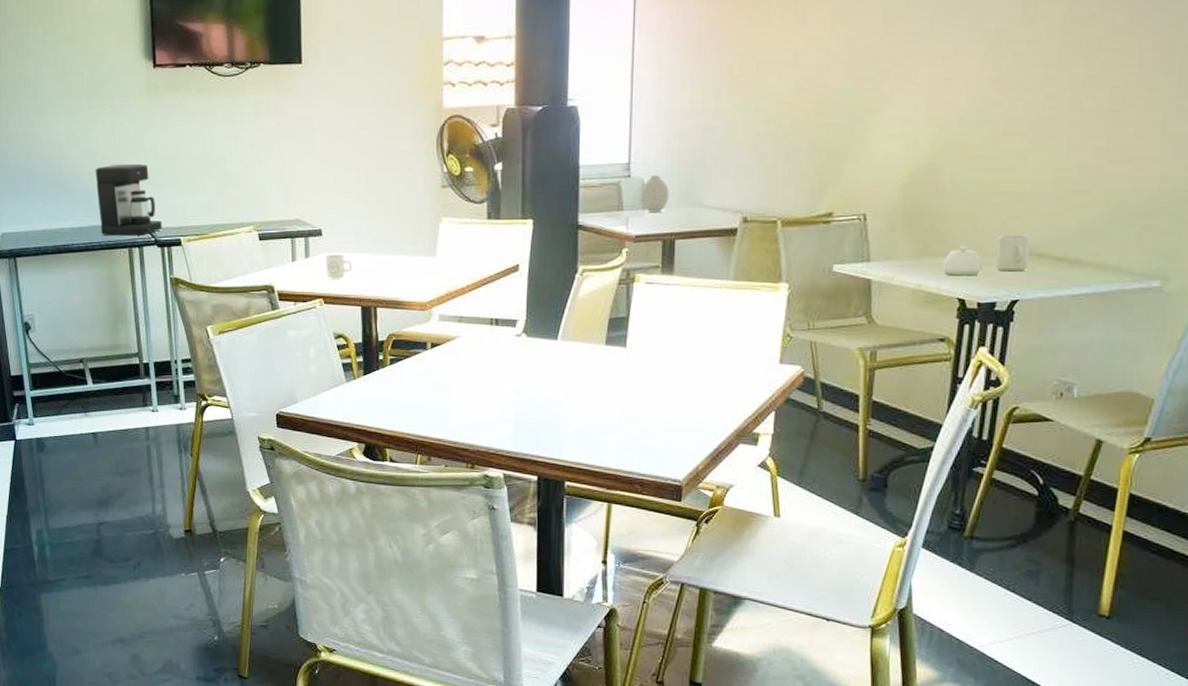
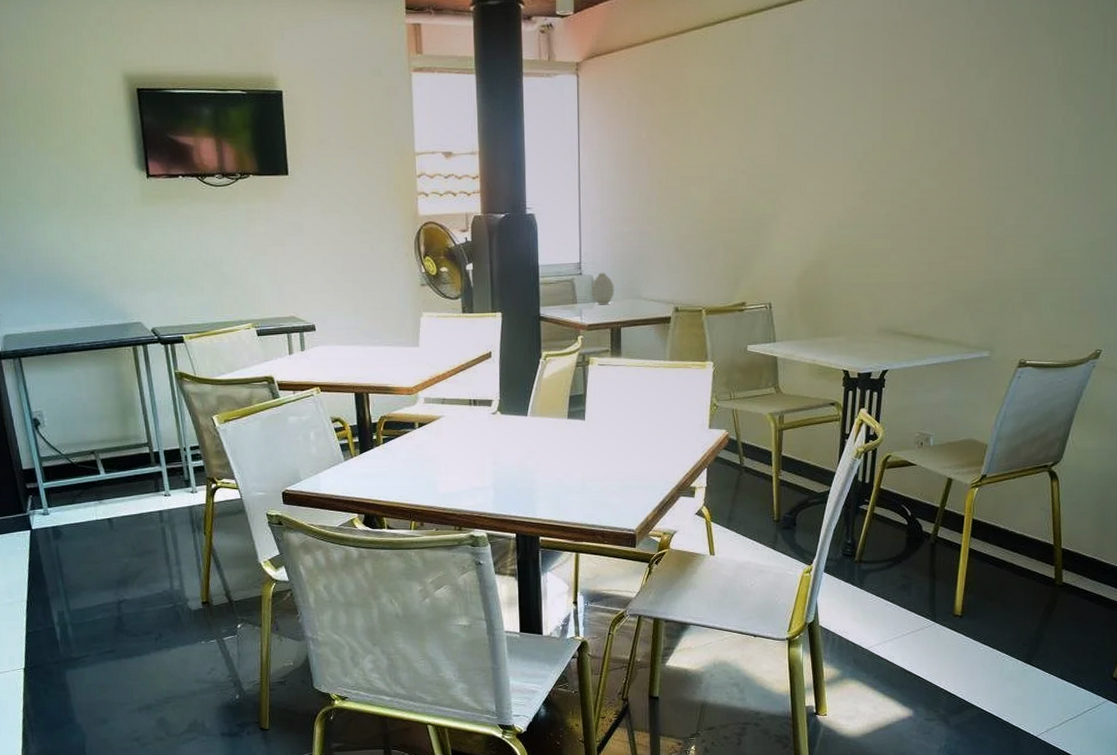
coffee maker: present [95,163,162,236] -> none [95,267,165,335]
mug: present [325,254,352,279] -> none [320,347,345,369]
sugar bowl: present [941,245,983,276] -> none [830,327,861,352]
cup: present [995,235,1031,272] -> none [870,317,895,348]

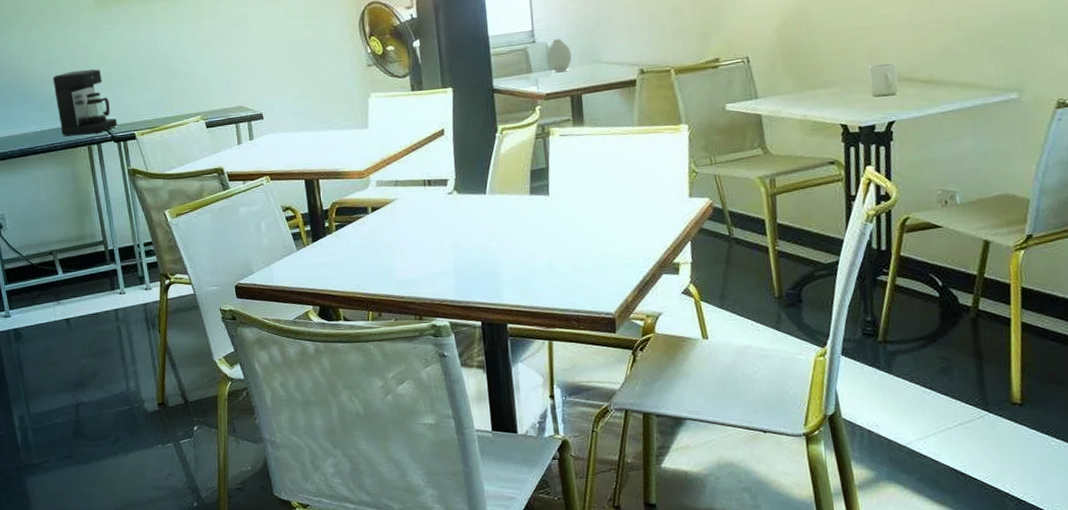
coffee maker: none [95,267,165,335] -> present [52,68,118,136]
cup: none [870,317,895,348] -> present [868,62,898,97]

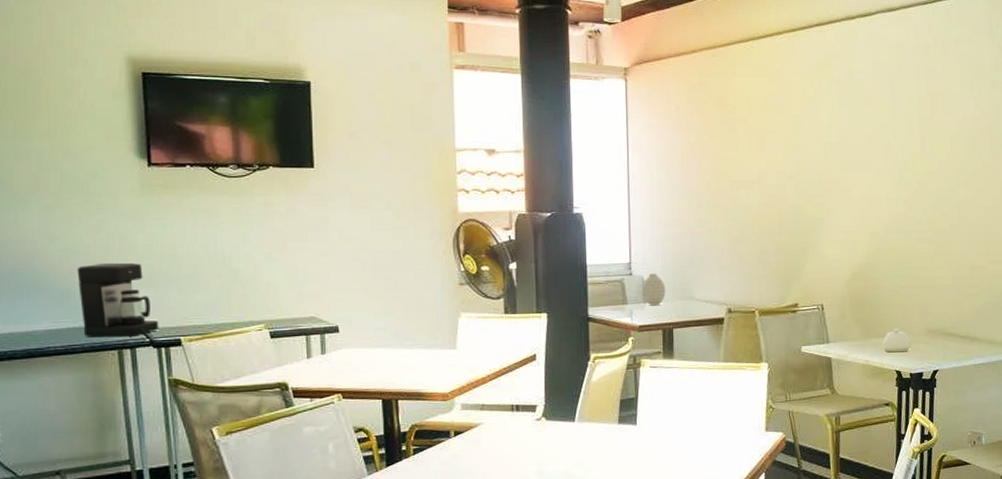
sugar bowl: none [822,77,859,105] -> present [882,328,911,353]
cup: present [868,62,898,97] -> none [920,319,943,348]

